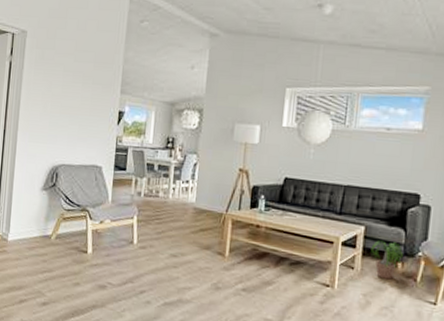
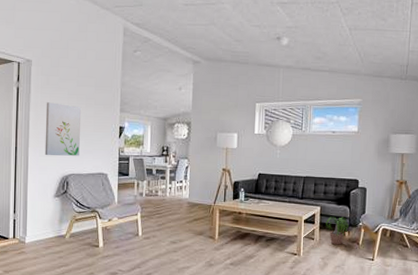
wall art: none [34,80,78,144] -> present [44,102,82,156]

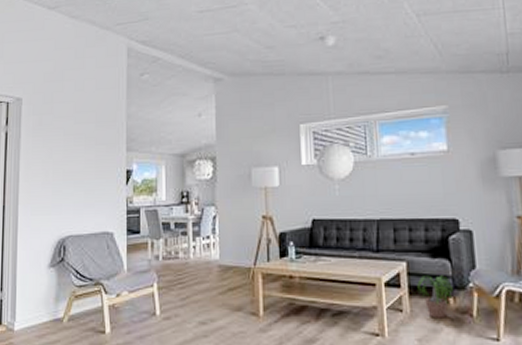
wall art: present [44,102,82,156] -> none [37,146,80,214]

